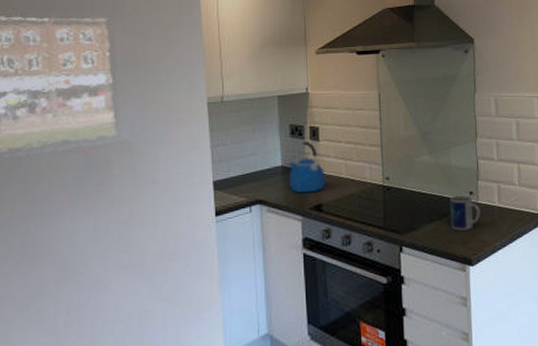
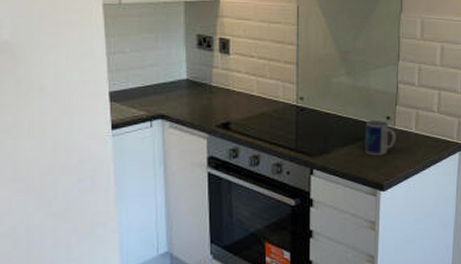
kettle: present [288,141,327,193] -> none [194,53,236,110]

